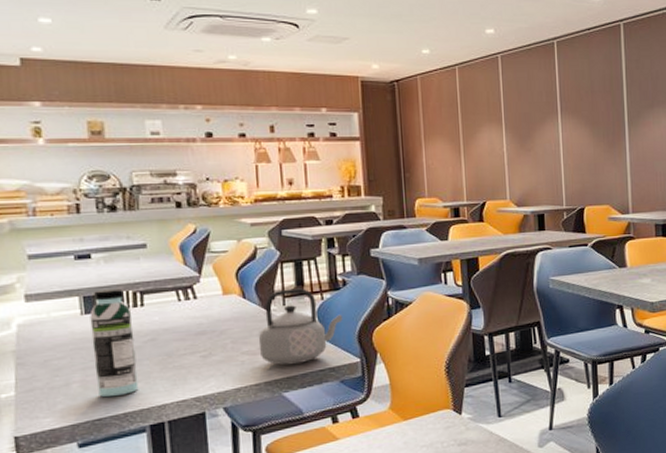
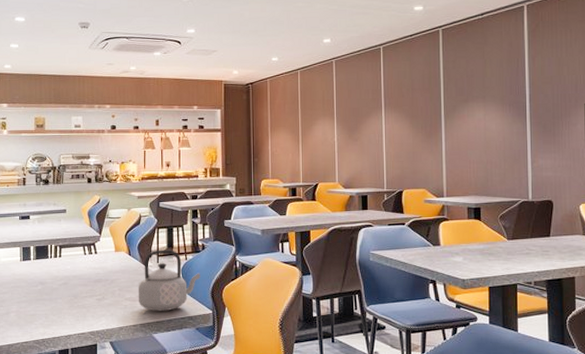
water bottle: present [89,288,139,398] -> none [26,243,53,326]

